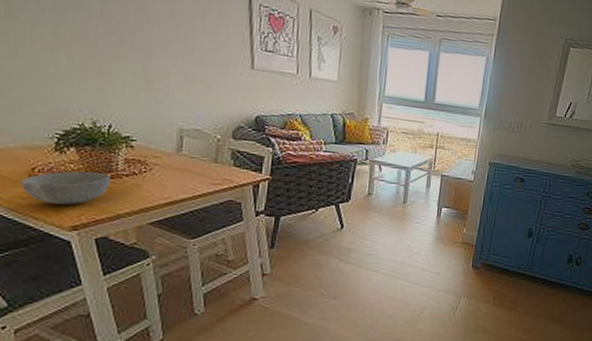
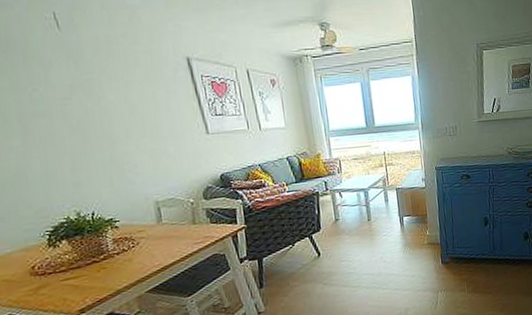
bowl: present [21,171,110,205] -> none [25,256,105,295]

